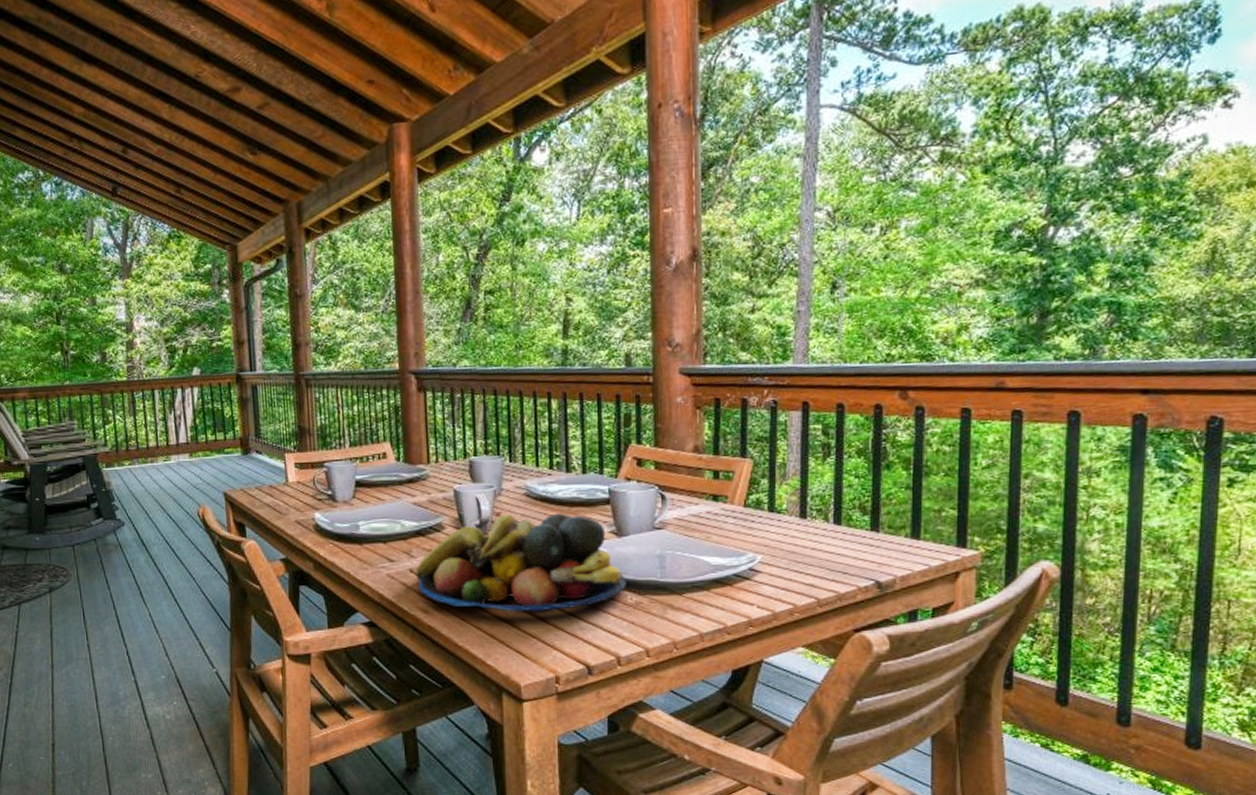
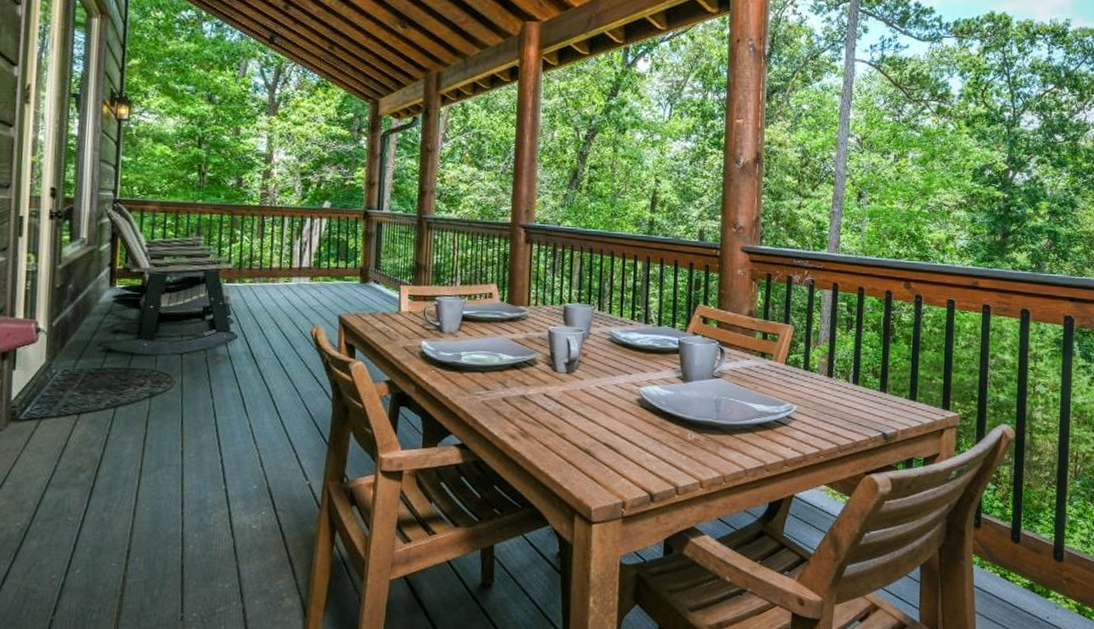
fruit bowl: present [415,513,627,612] -> none [507,354,688,443]

